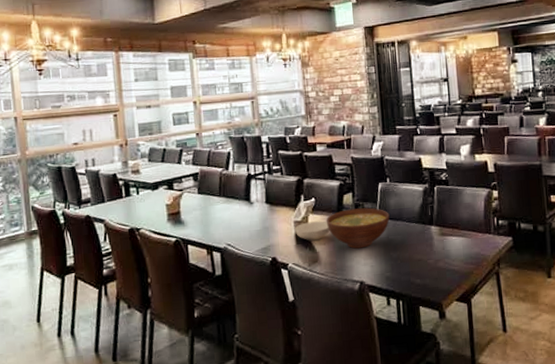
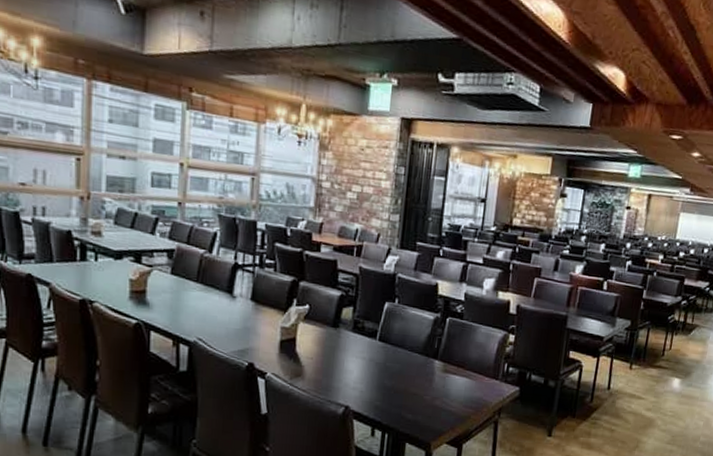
bowl: present [294,221,330,241] -> none [280,330,321,353]
bowl: present [326,207,390,249] -> none [317,324,391,371]

